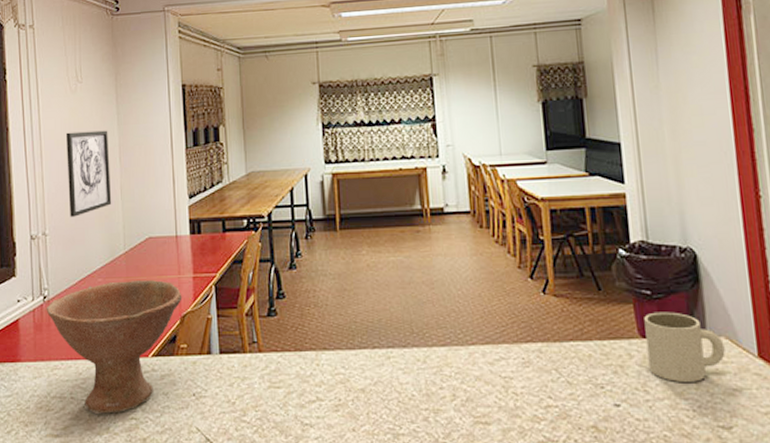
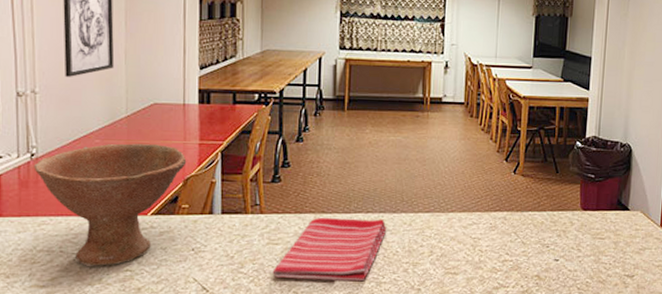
dish towel: none [276,354,398,433] -> present [272,217,387,282]
mug: present [644,312,725,382] -> none [584,191,639,243]

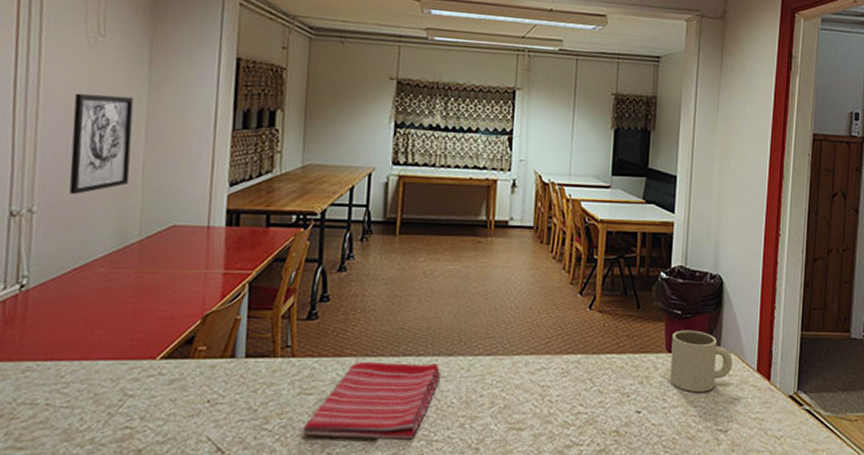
bowl: present [33,143,187,266] -> none [22,272,208,422]
mug: none [584,191,639,243] -> present [670,330,733,392]

